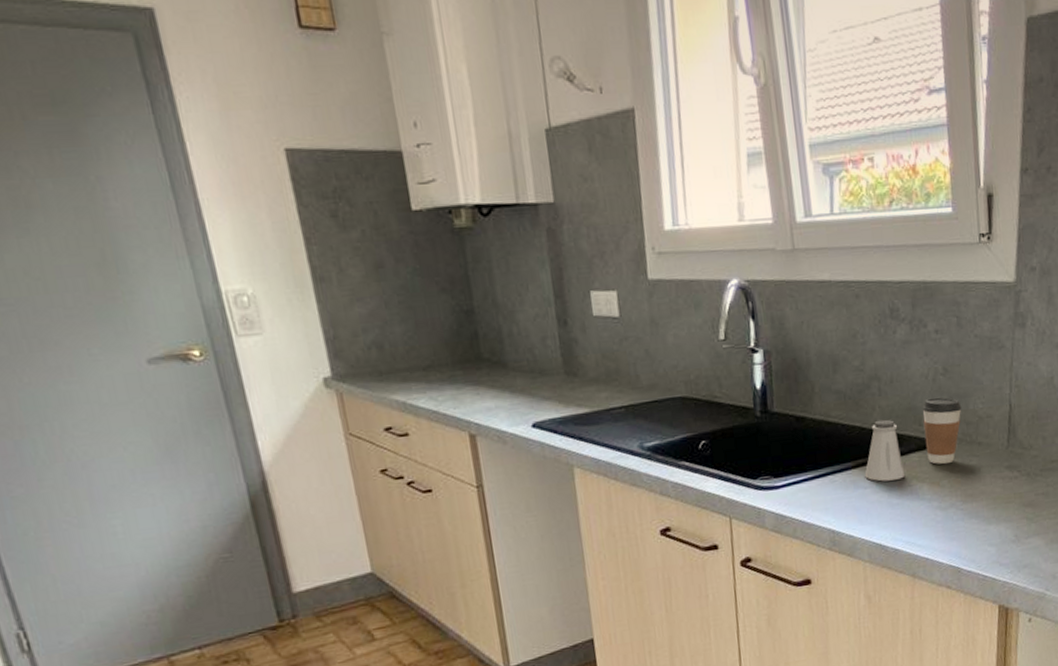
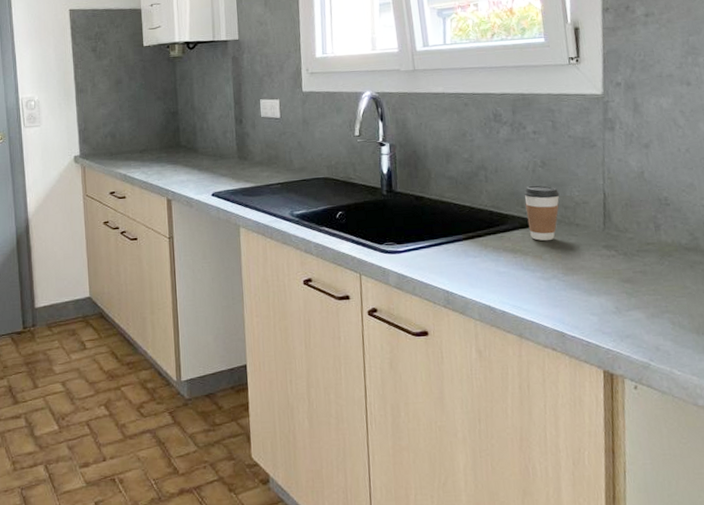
saltshaker: present [864,419,904,482] -> none [474,201,510,252]

